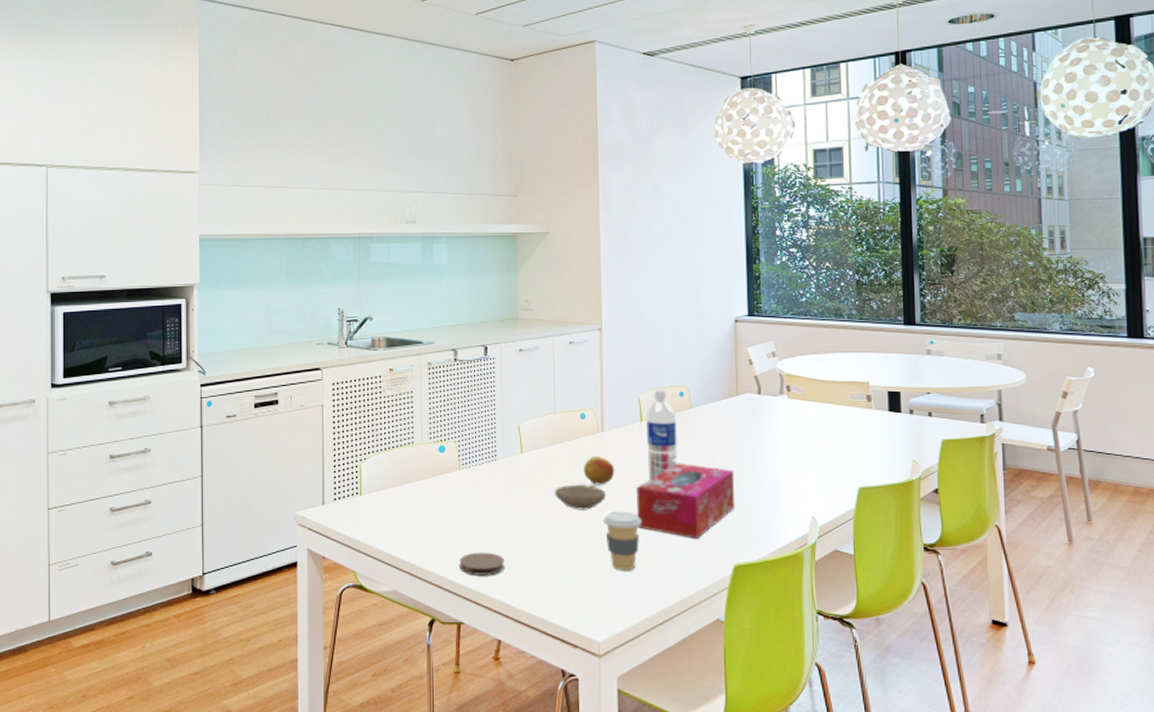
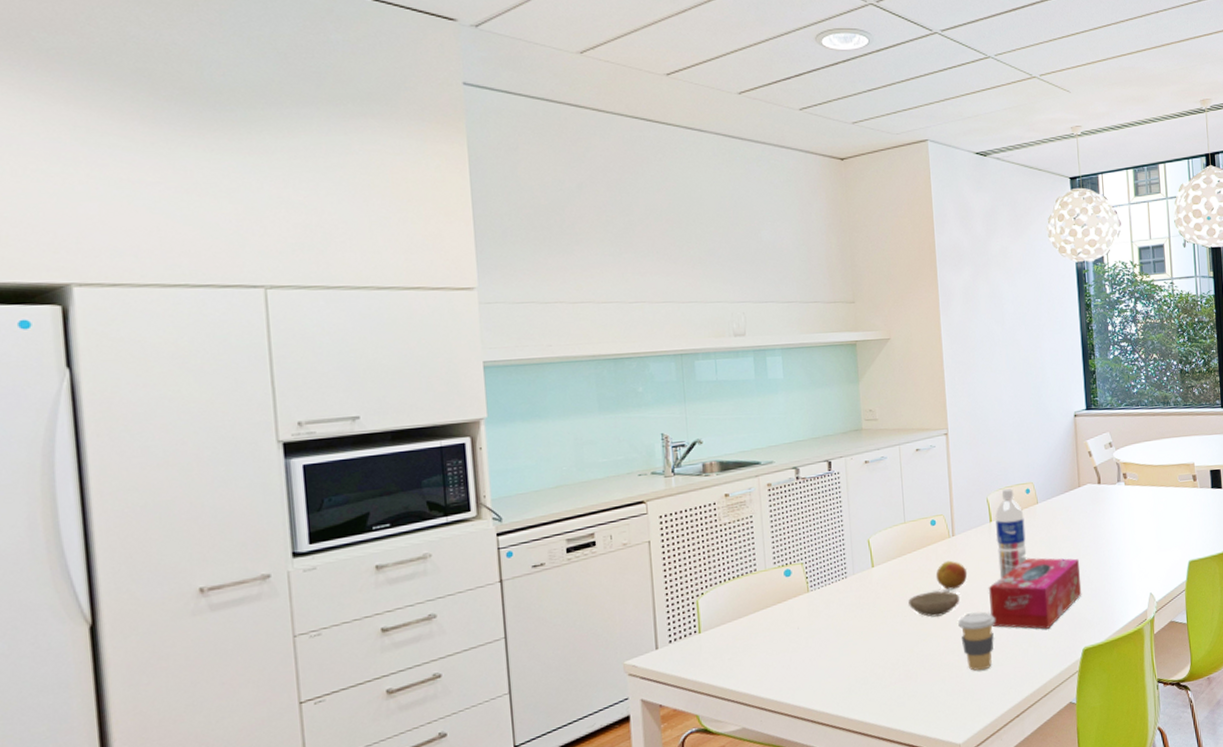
coaster: present [459,552,505,575] -> none [813,672,861,699]

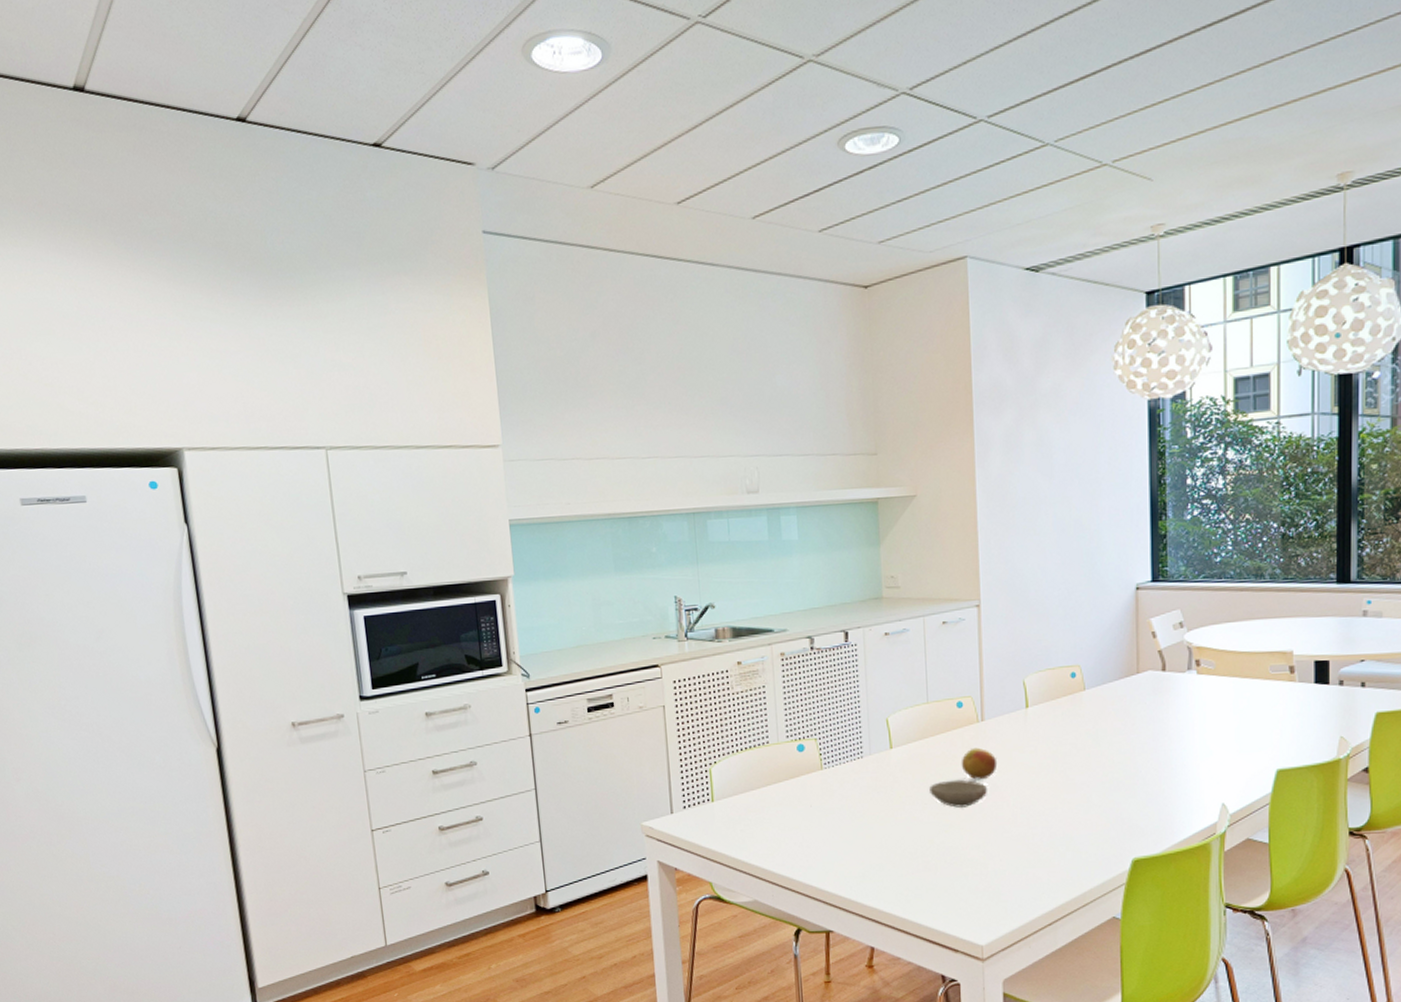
coffee cup: present [958,611,995,671] -> none [985,807,1028,871]
tissue box: present [988,557,1082,629] -> none [1021,751,1135,833]
water bottle: present [995,488,1027,578] -> none [1032,671,1069,771]

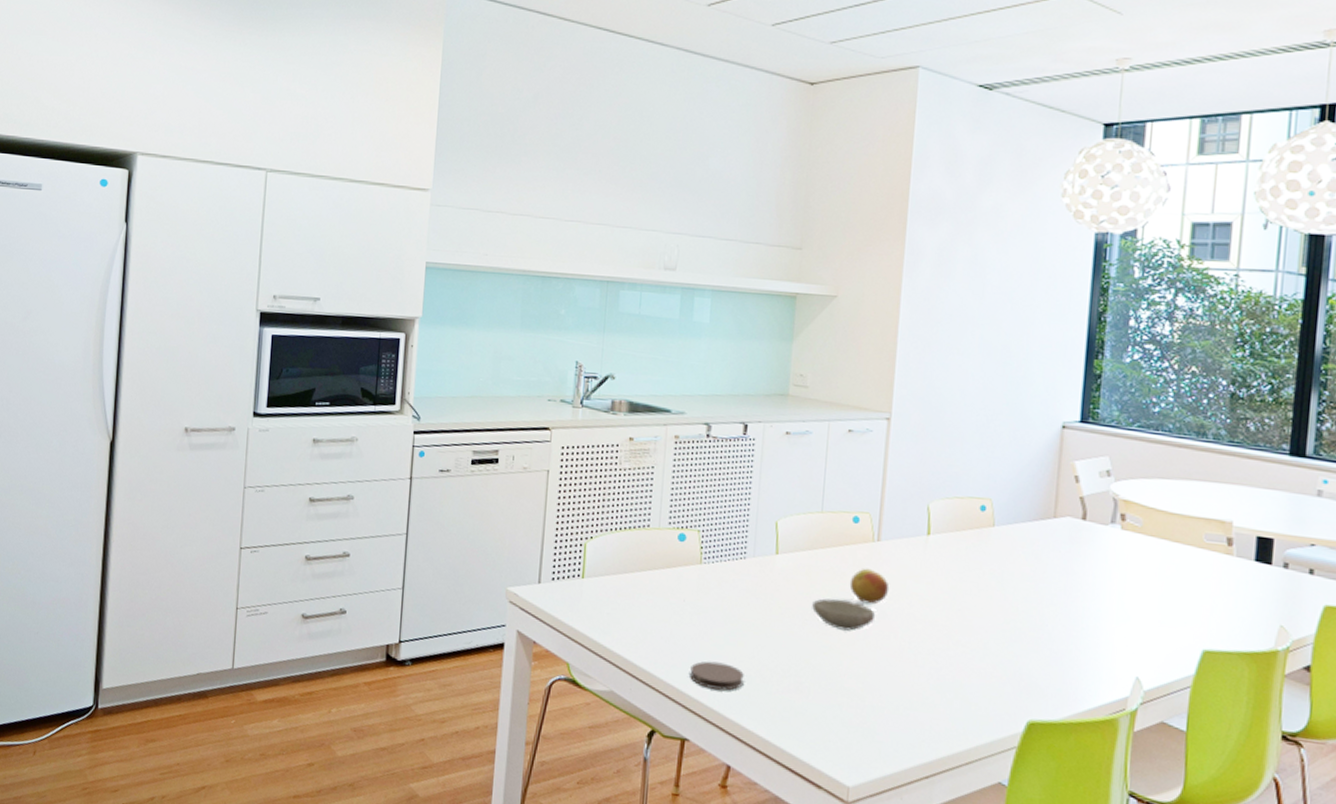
coaster: none [825,856,876,882] -> present [690,661,744,691]

